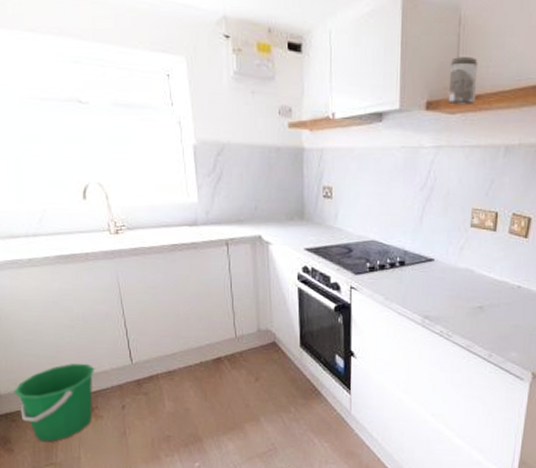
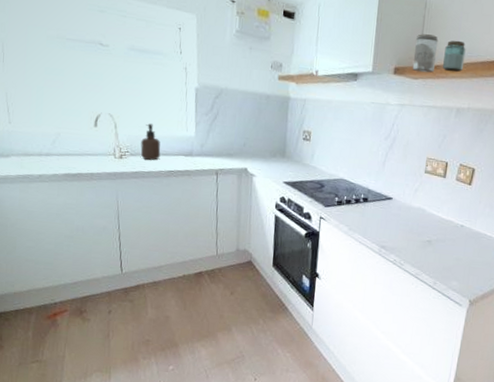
bucket: present [14,363,95,442] -> none [10,270,88,340]
soap dispenser: none [137,191,161,234] -> present [140,123,161,160]
peanut butter: none [485,61,513,102] -> present [443,40,466,73]

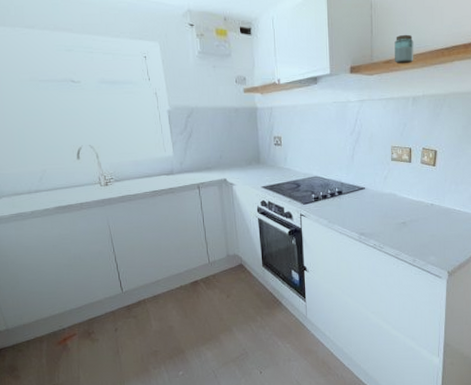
soap dispenser: present [140,123,161,160] -> none [123,149,144,183]
jar: present [412,34,439,73] -> none [366,32,388,69]

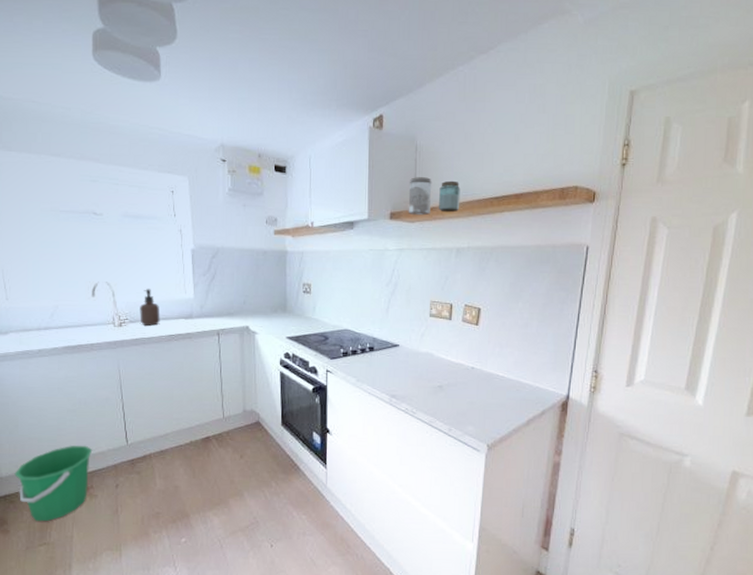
bucket: none [20,295,91,366] -> present [14,445,93,522]
soap dispenser: none [123,149,144,183] -> present [140,289,160,326]
jar: none [366,32,388,69] -> present [408,177,432,216]

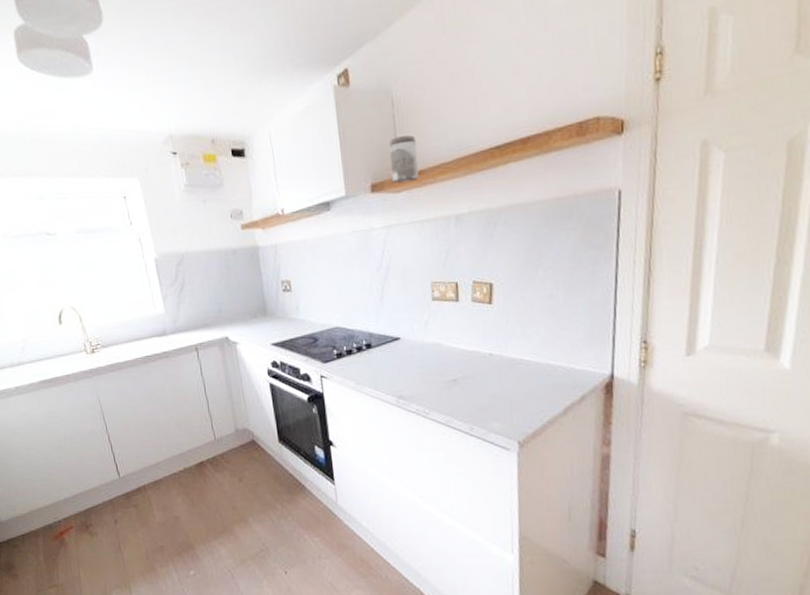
bucket: present [14,445,93,522] -> none [13,482,88,564]
soap dispenser: present [140,289,160,326] -> none [110,308,133,349]
peanut butter: present [439,180,461,213] -> none [426,134,454,175]

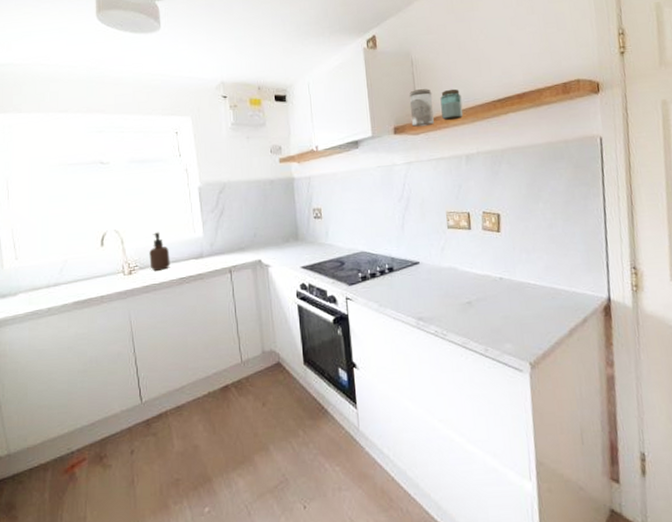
soap dispenser: none [110,308,133,349] -> present [149,232,170,271]
peanut butter: none [426,134,454,175] -> present [440,89,464,121]

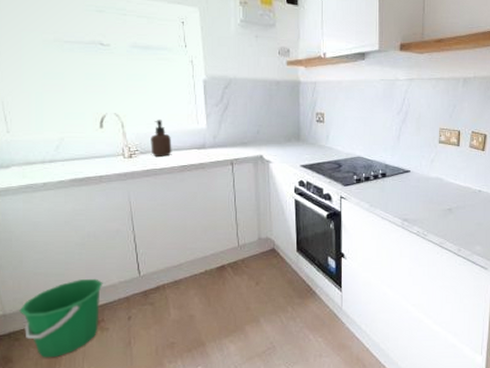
bucket: none [23,408,105,503] -> present [19,278,103,358]
jar: present [409,89,434,128] -> none [417,10,440,47]
peanut butter: present [440,89,464,121] -> none [446,13,467,44]

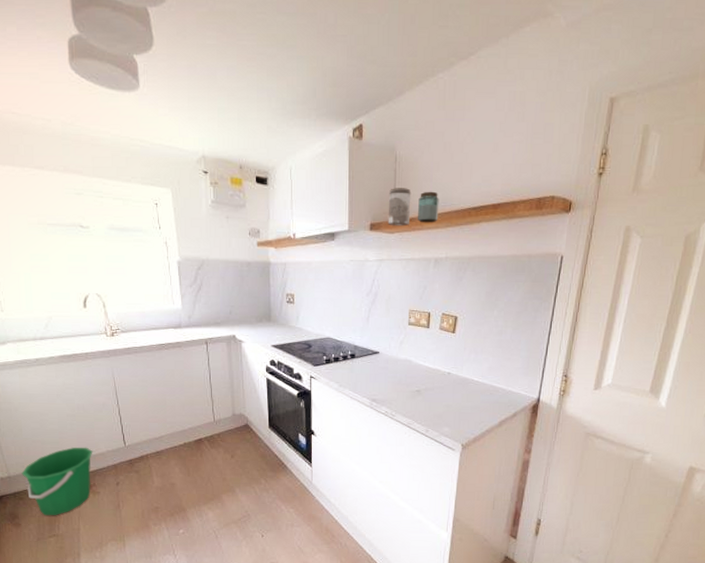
soap dispenser: present [151,120,172,156] -> none [130,300,150,335]
jar: none [417,10,440,47] -> present [387,188,411,227]
peanut butter: none [446,13,467,44] -> present [418,191,439,223]

